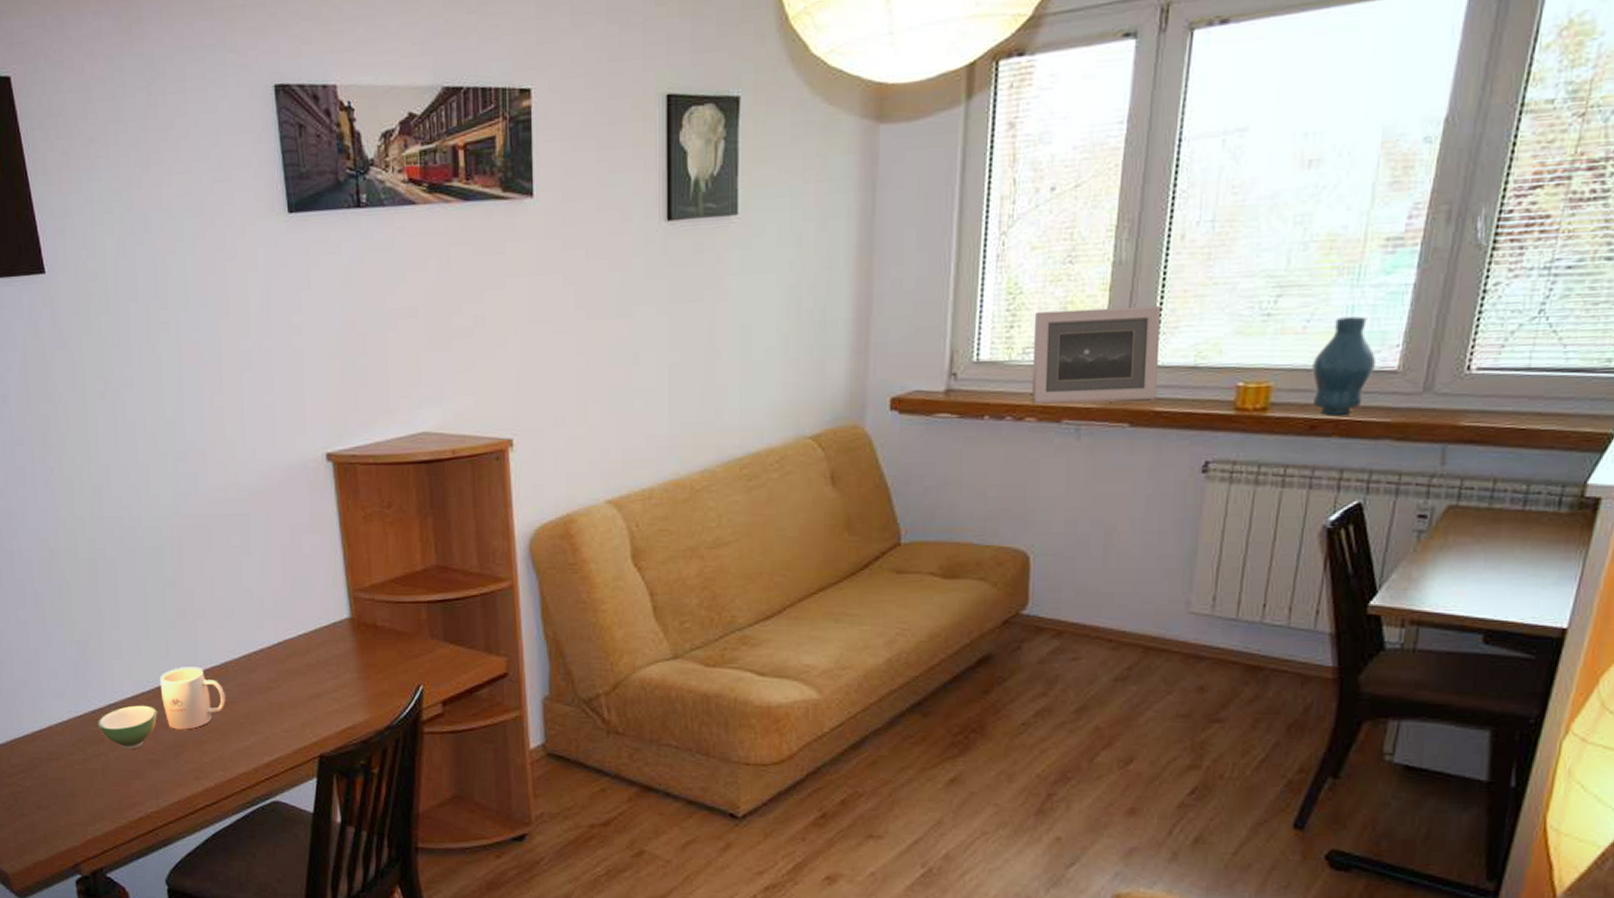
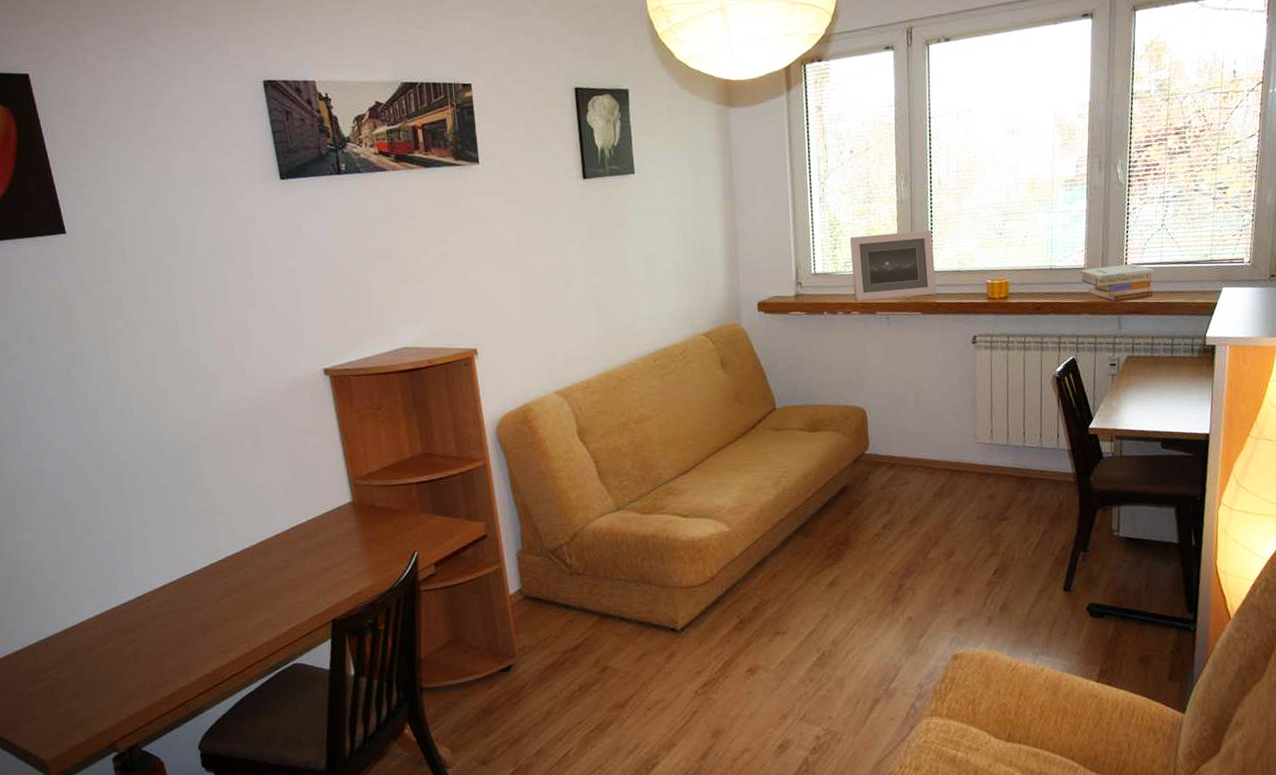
bowl: present [97,705,157,750] -> none [128,593,184,635]
mug: present [160,667,226,730] -> none [185,556,246,612]
vase: present [1312,316,1377,415] -> none [1032,232,1071,300]
books: none [1388,368,1516,424] -> present [1079,263,1155,302]

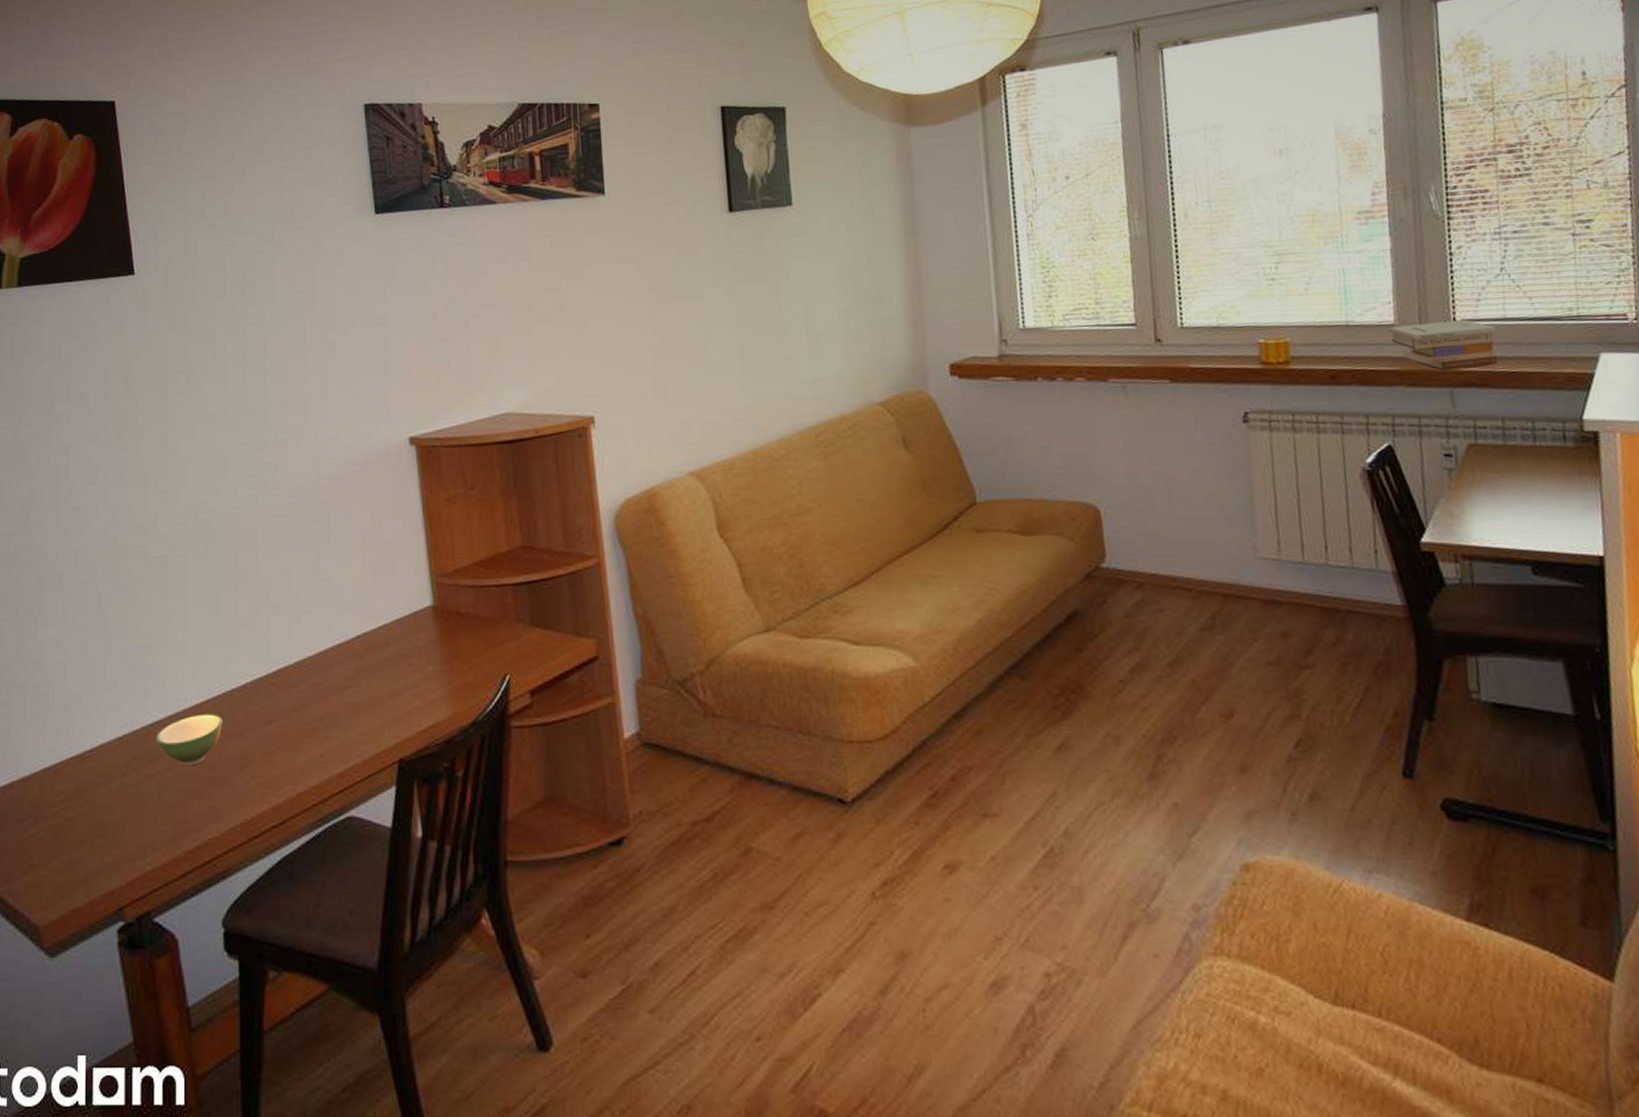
bowl: none [128,593,184,635] -> present [155,714,223,767]
picture frame: present [849,229,937,302] -> none [1068,274,1190,366]

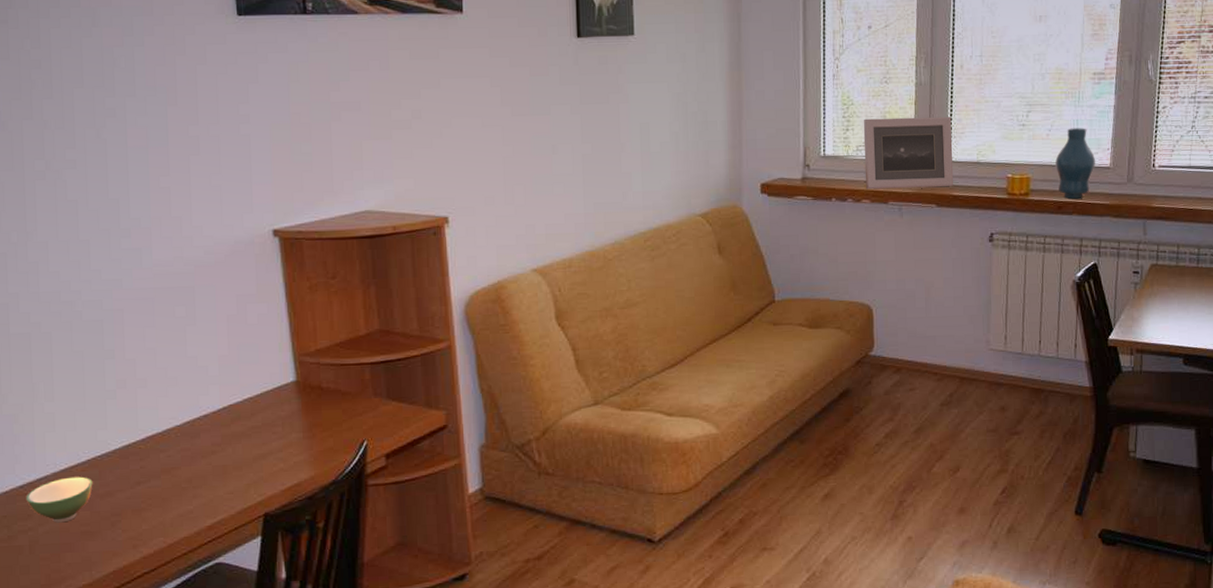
picture frame: none [1068,274,1190,366] -> present [863,116,954,190]
vase: none [1320,278,1375,366] -> present [1055,128,1096,199]
books: present [1387,319,1498,371] -> none [1105,166,1183,206]

